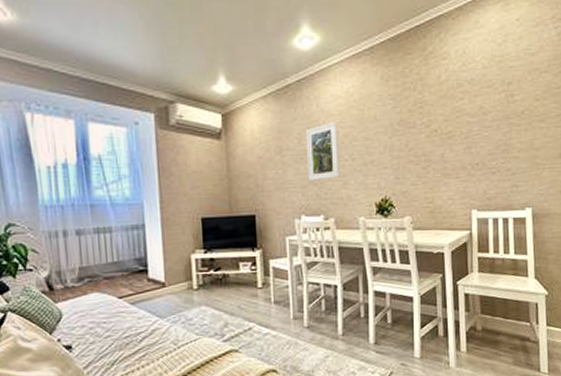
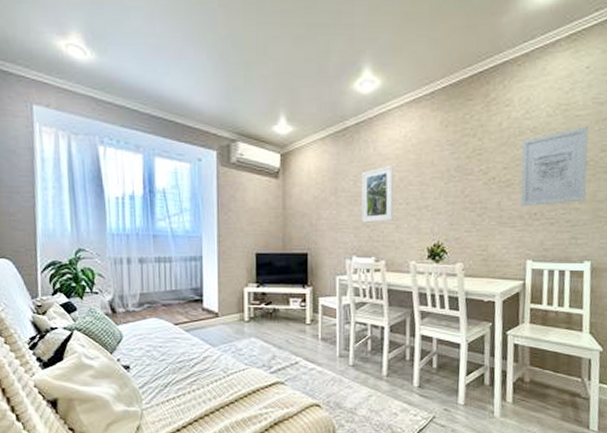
wall art: none [460,77,524,158] -> present [520,126,589,207]

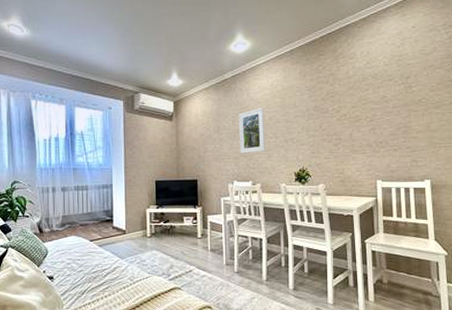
wall art: present [520,126,589,207] -> none [365,72,422,137]

